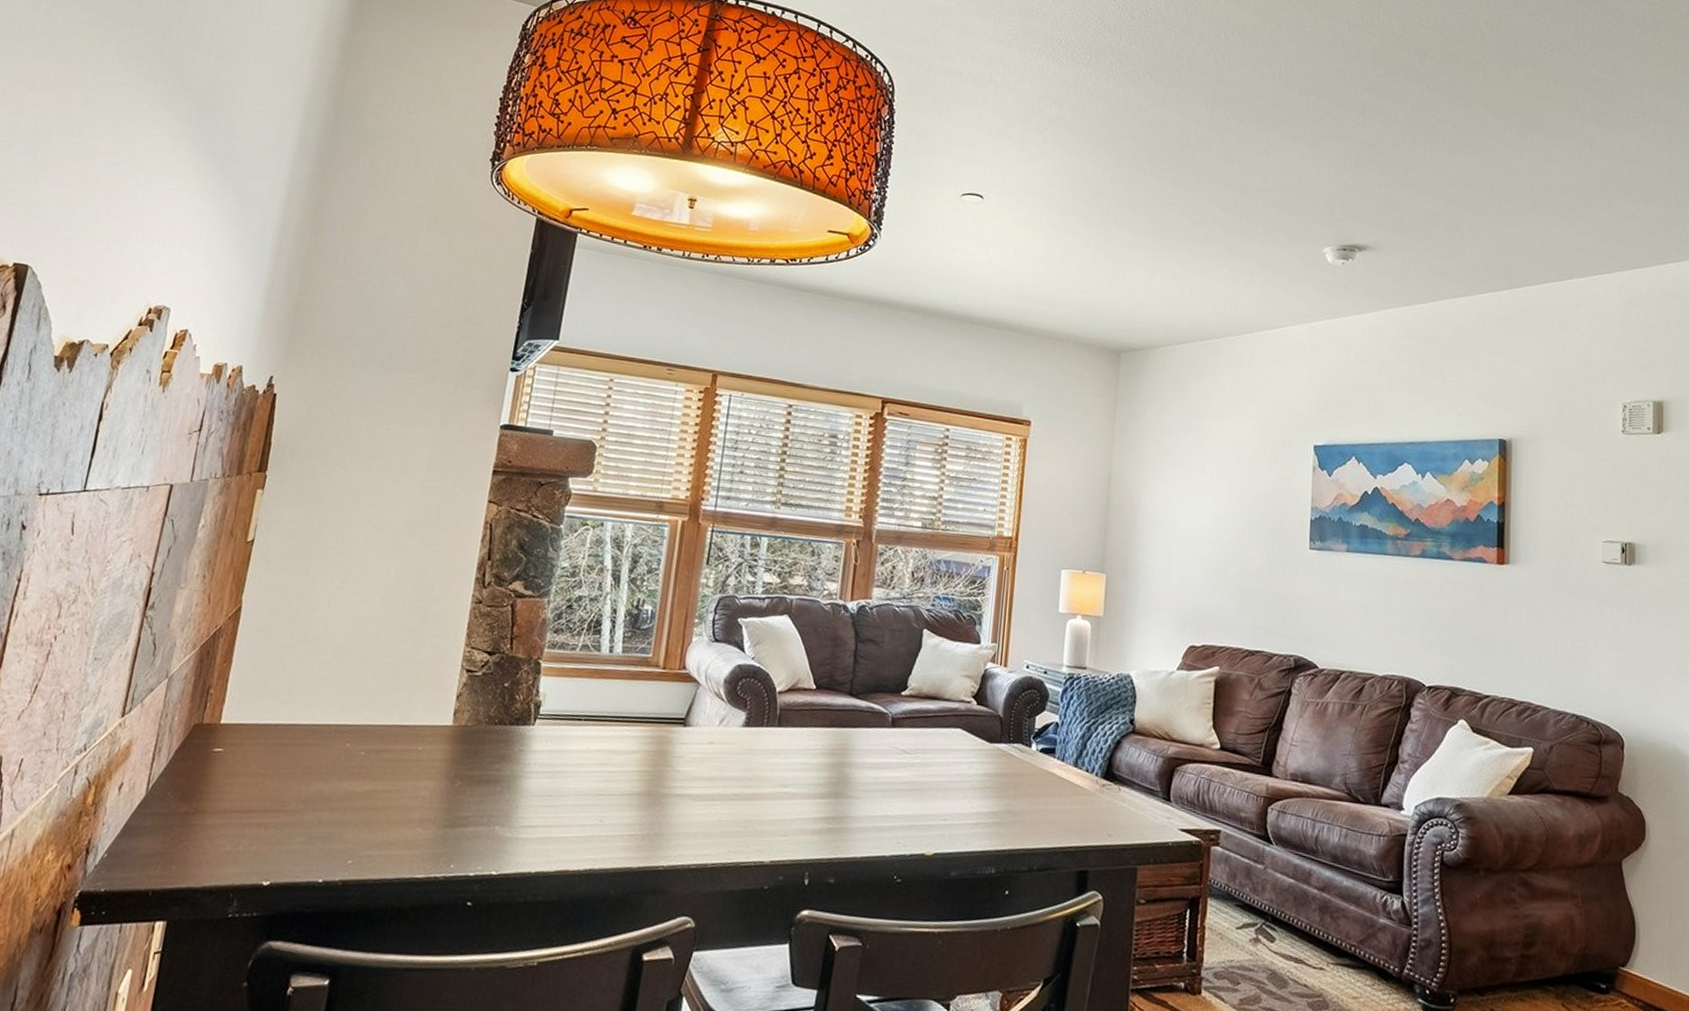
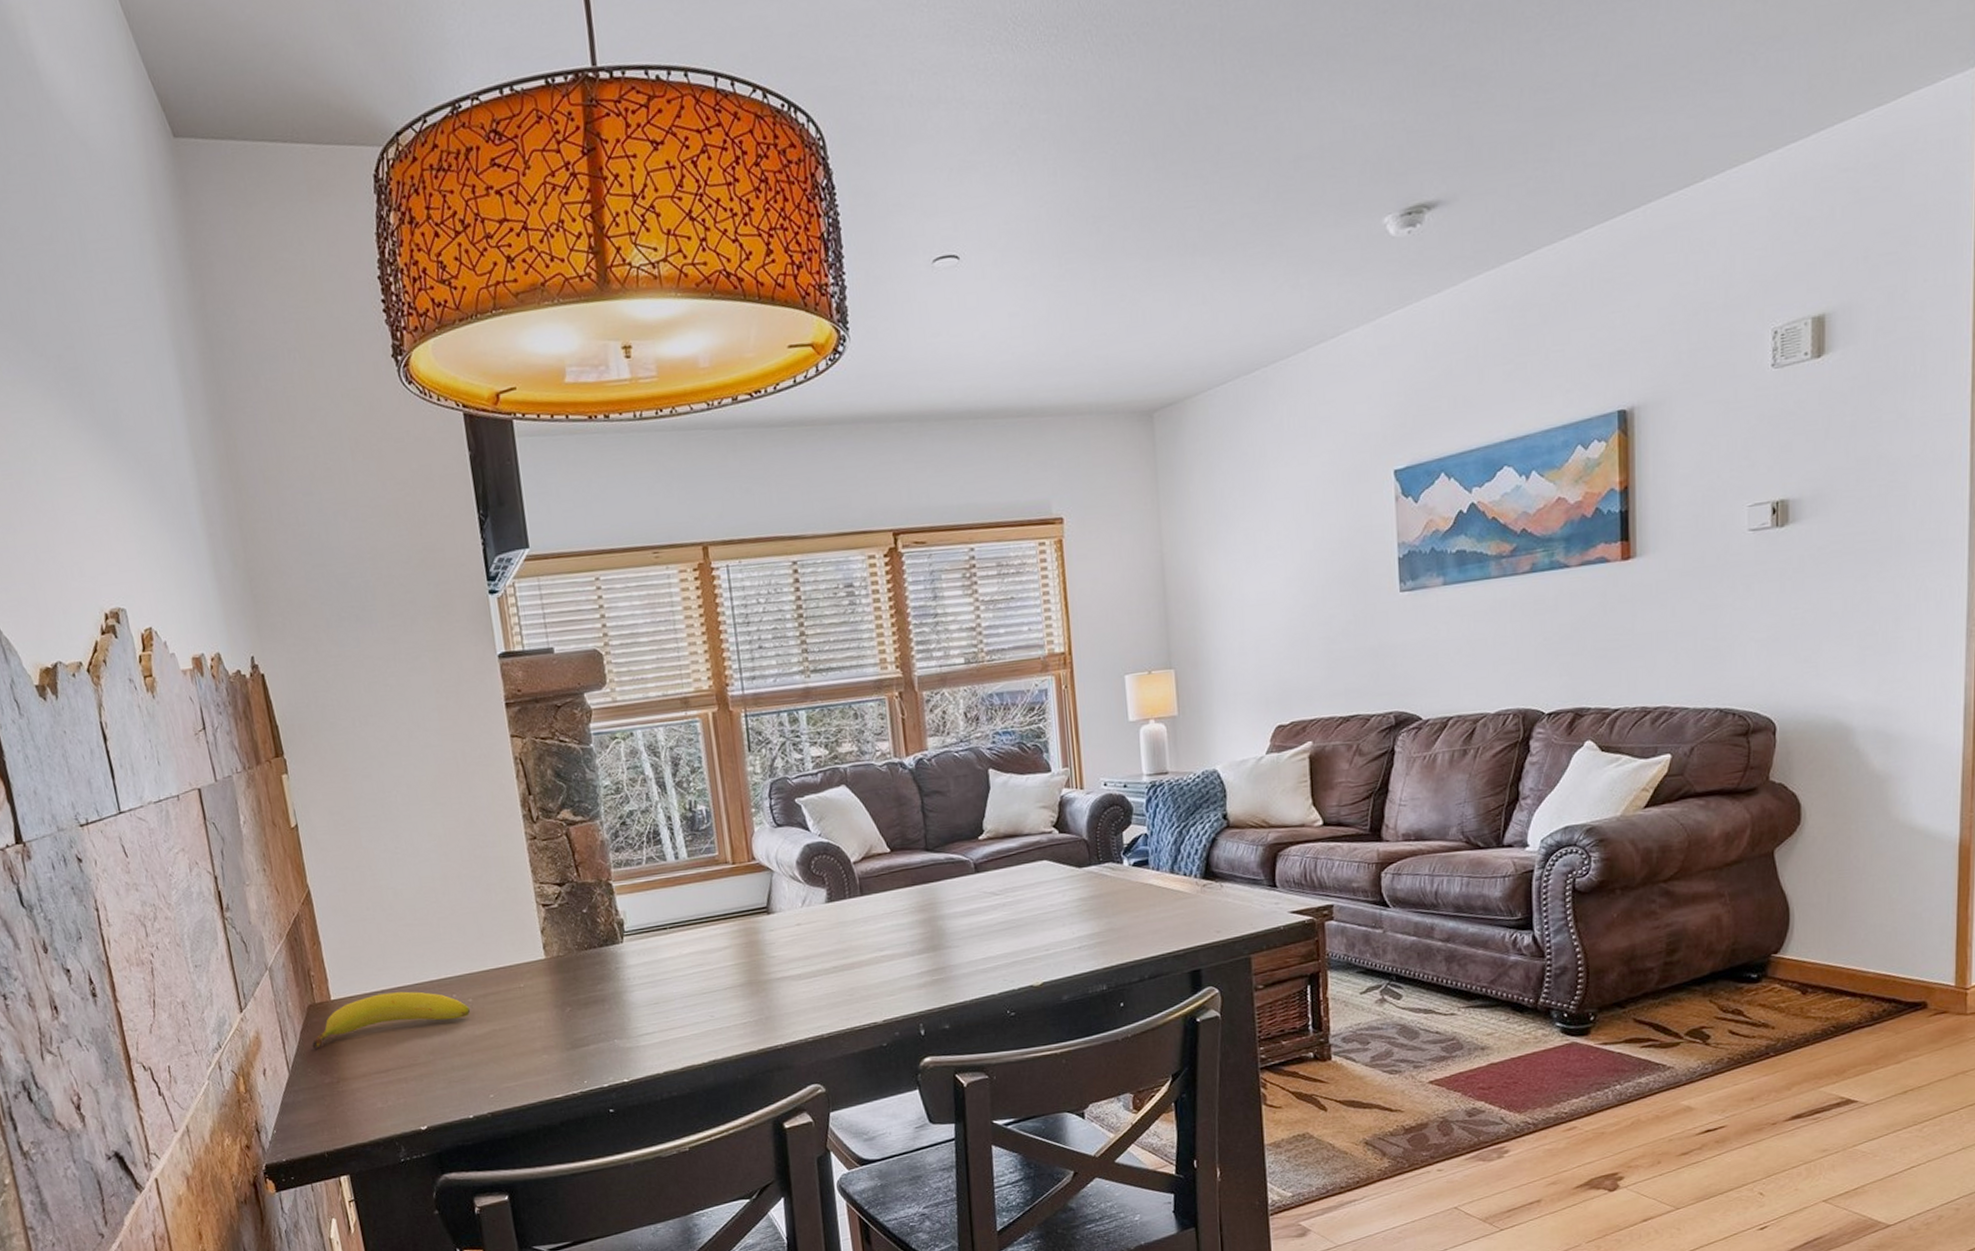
fruit: none [181,727,359,772] -> present [312,991,470,1048]

